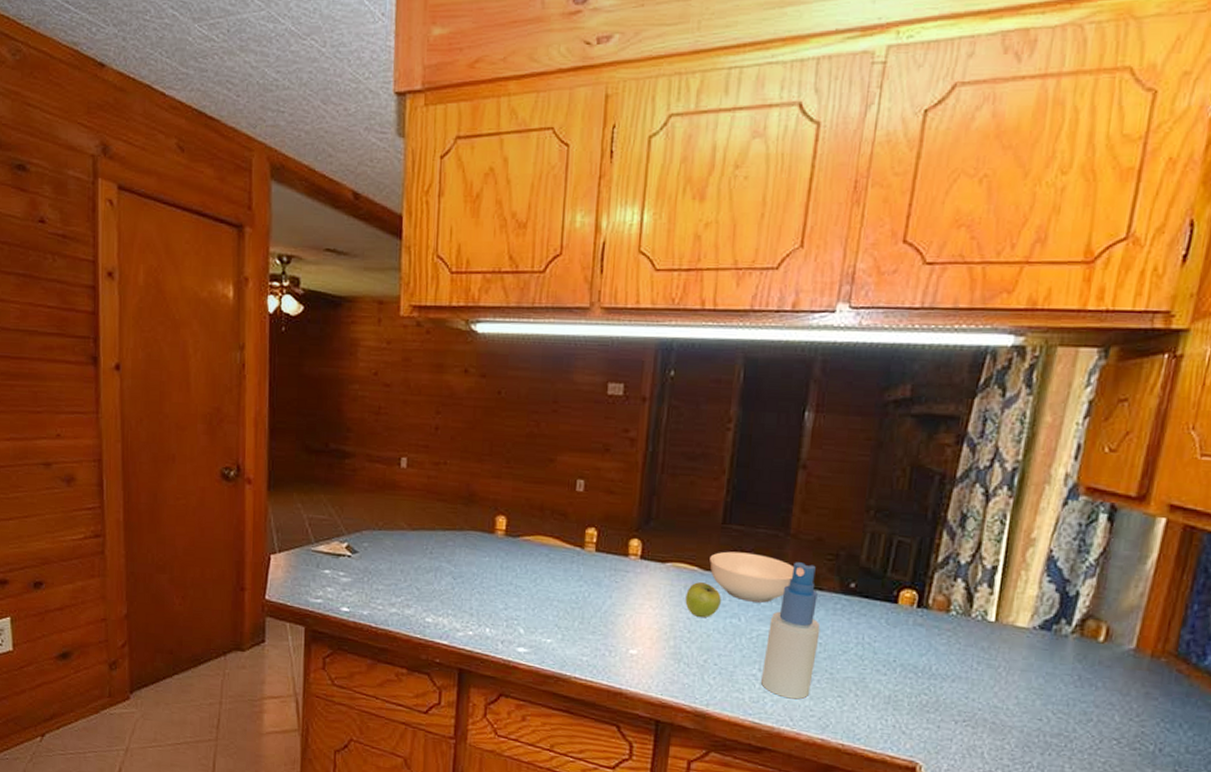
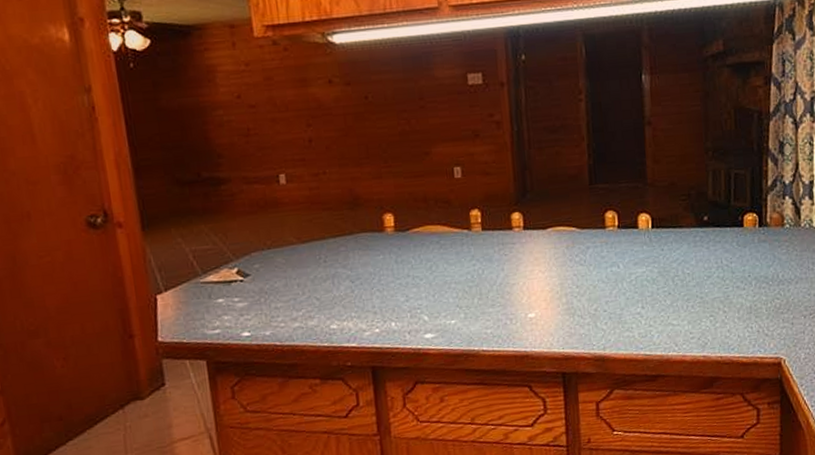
fruit: present [685,582,721,617] -> none [569,240,600,272]
bowl: present [709,551,795,603] -> none [584,206,657,250]
spray bottle: present [761,562,820,700] -> none [644,206,688,328]

